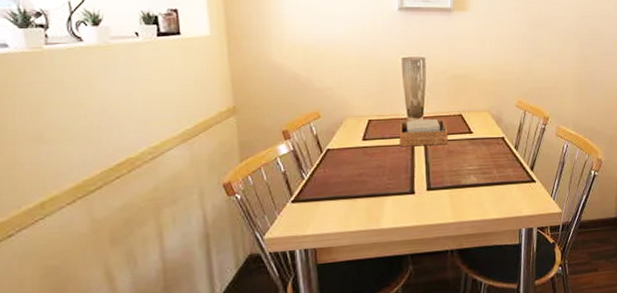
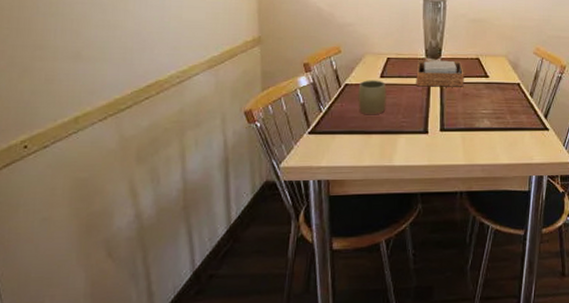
mug: none [340,143,370,180] -> present [358,80,387,115]

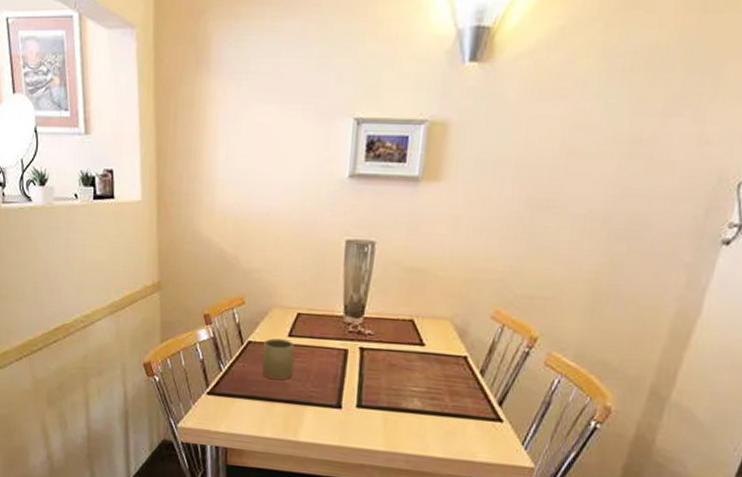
napkin holder: present [416,60,464,87] -> none [330,318,392,356]

